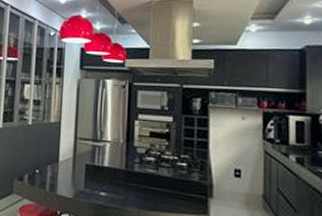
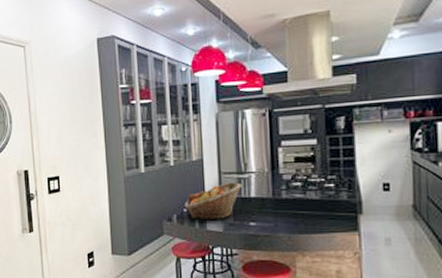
fruit basket: none [37,148,97,186] -> present [185,182,243,221]

